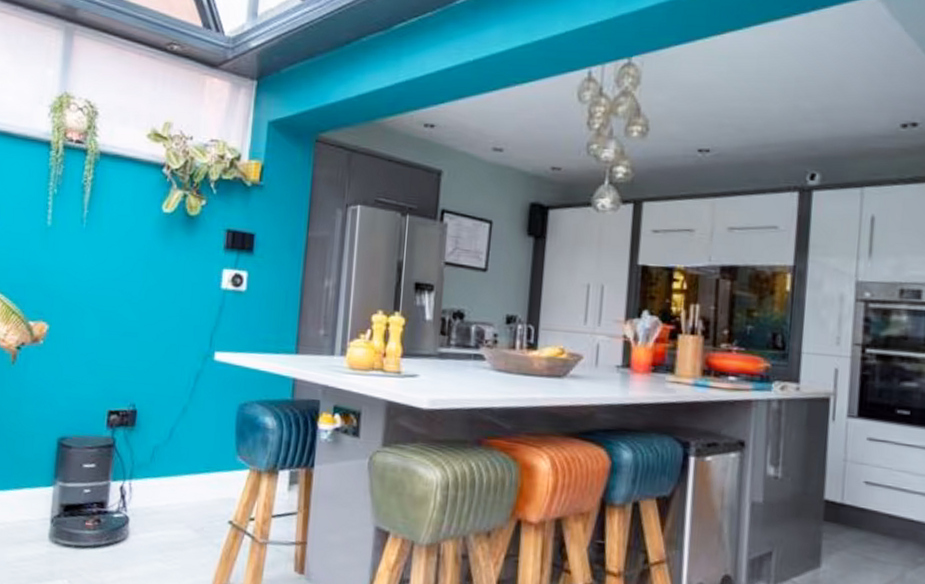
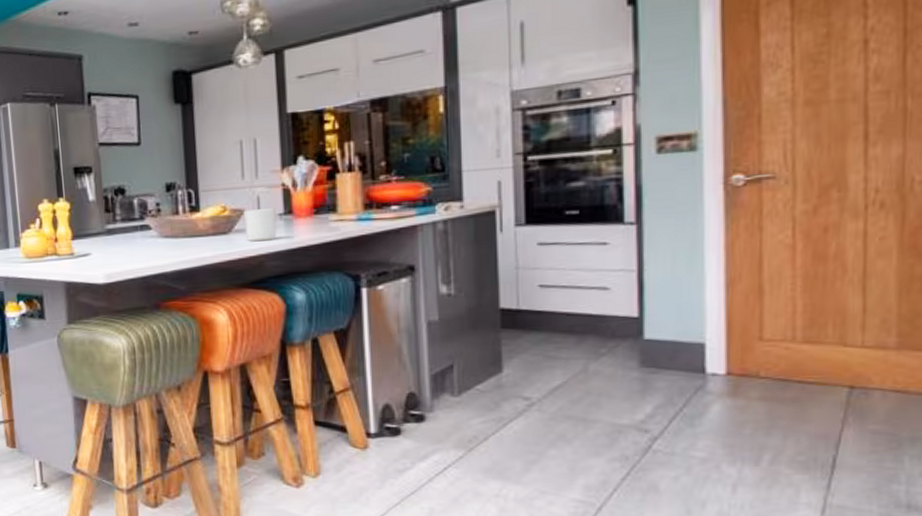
mug: none [580,356,614,391] -> present [243,208,277,241]

